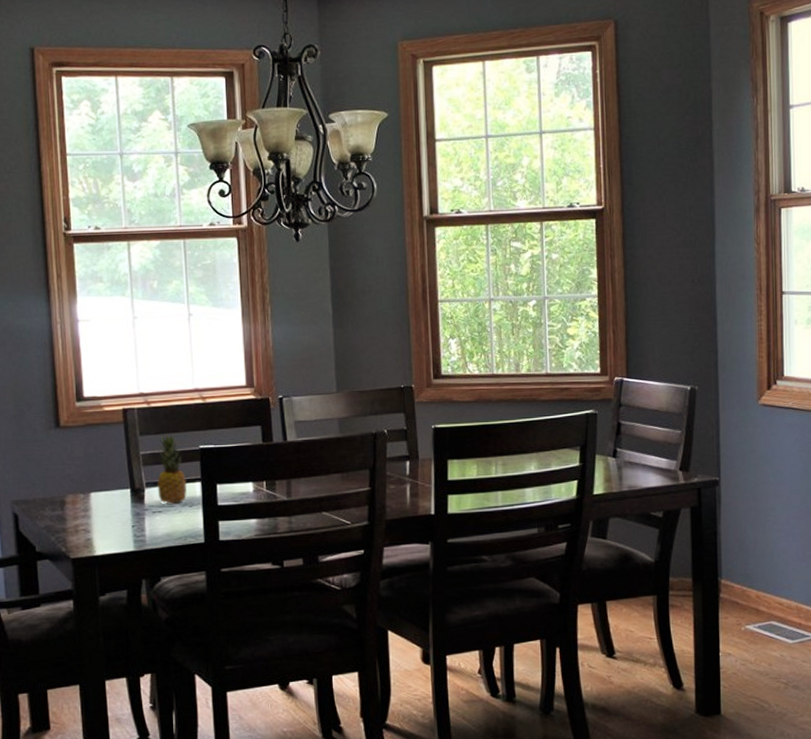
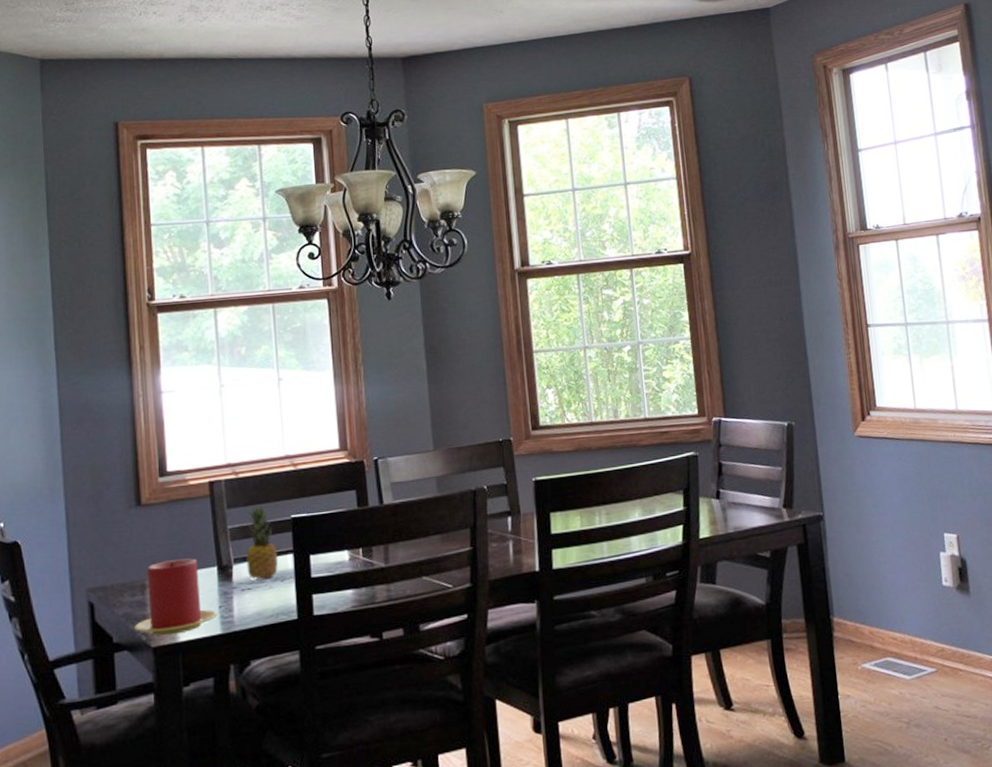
candle: none [54,479,131,549] -> present [133,558,218,636]

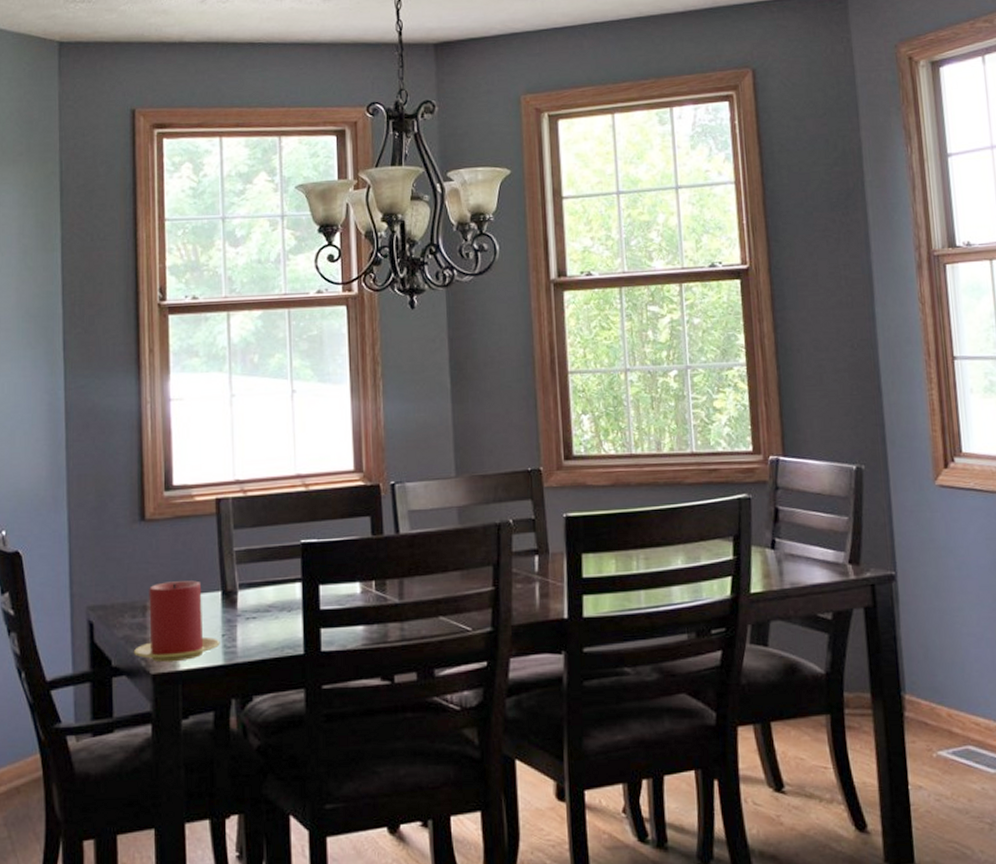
fruit: present [246,504,278,579] -> none [252,527,285,608]

